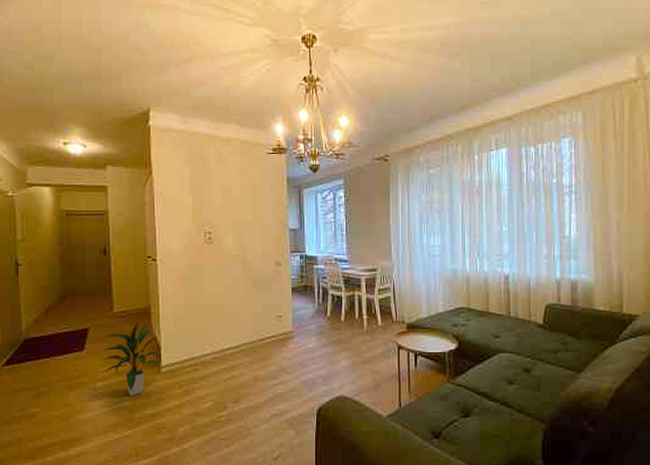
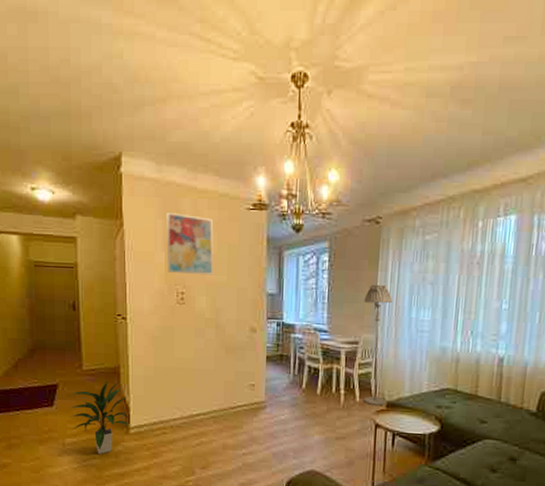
wall art: none [193,159,239,215] -> present [166,211,214,276]
floor lamp: none [379,215,406,328] -> present [364,284,393,406]

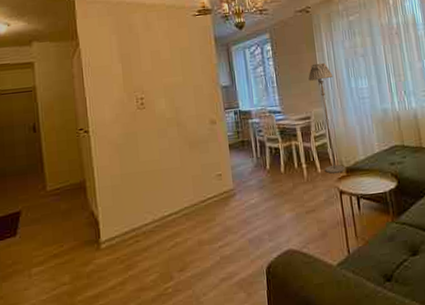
indoor plant: present [70,381,129,454] -> none [34,196,100,278]
wall art: present [166,211,214,276] -> none [120,27,170,82]

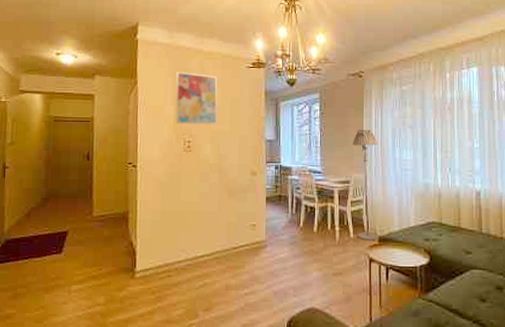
wall art: none [120,27,170,82] -> present [175,71,218,125]

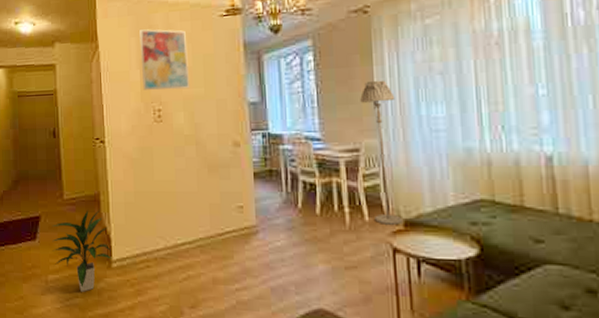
indoor plant: none [78,226,135,300] -> present [52,210,111,292]

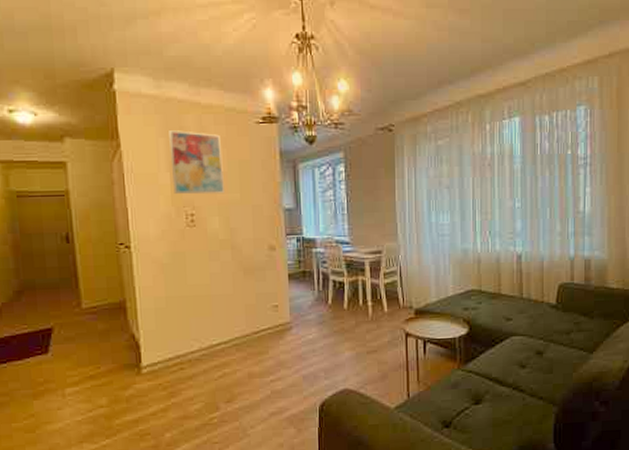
indoor plant: present [52,210,111,292] -> none [68,317,141,401]
floor lamp: present [360,80,402,225] -> none [384,191,414,314]

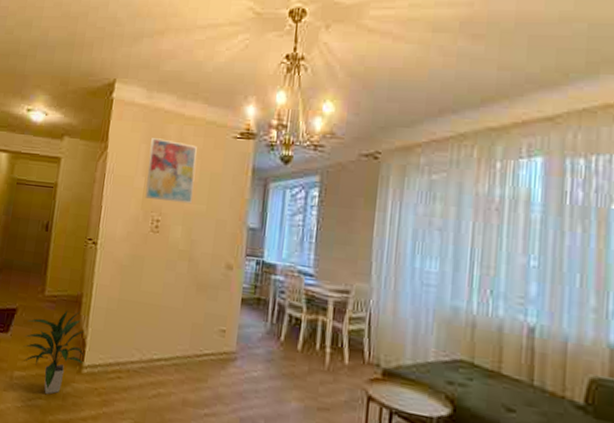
indoor plant: none [68,317,141,401] -> present [22,309,86,394]

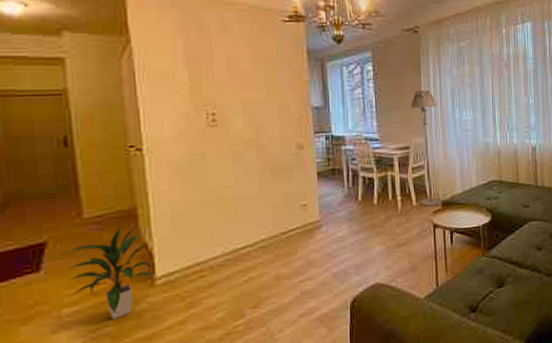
wall art: present [145,137,197,204] -> none [187,25,250,93]
floor lamp: none [354,225,393,373] -> present [411,89,441,207]

